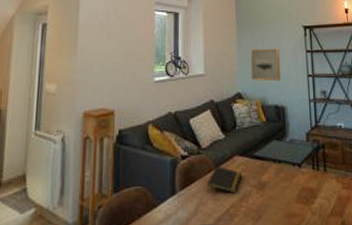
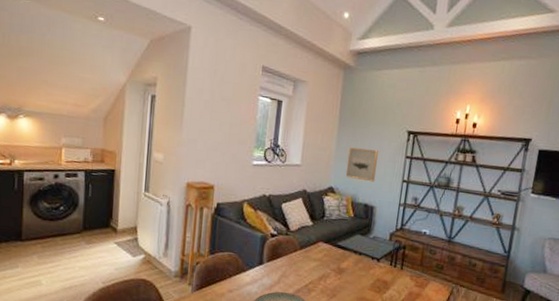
notepad: present [206,166,242,193] -> none [290,248,324,273]

